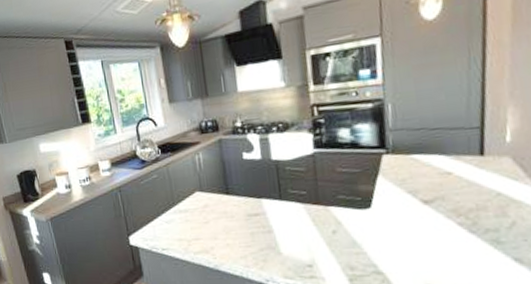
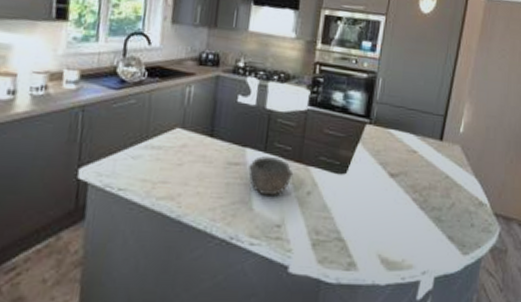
bowl: none [267,203,314,240] -> present [247,156,294,197]

